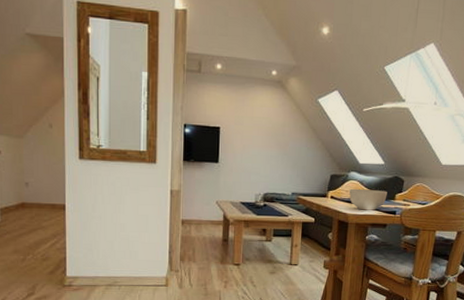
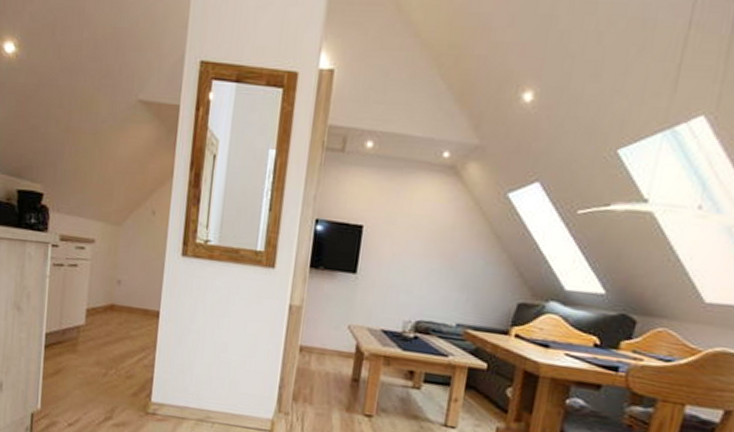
bowl: present [349,188,387,211] -> none [544,326,607,363]

